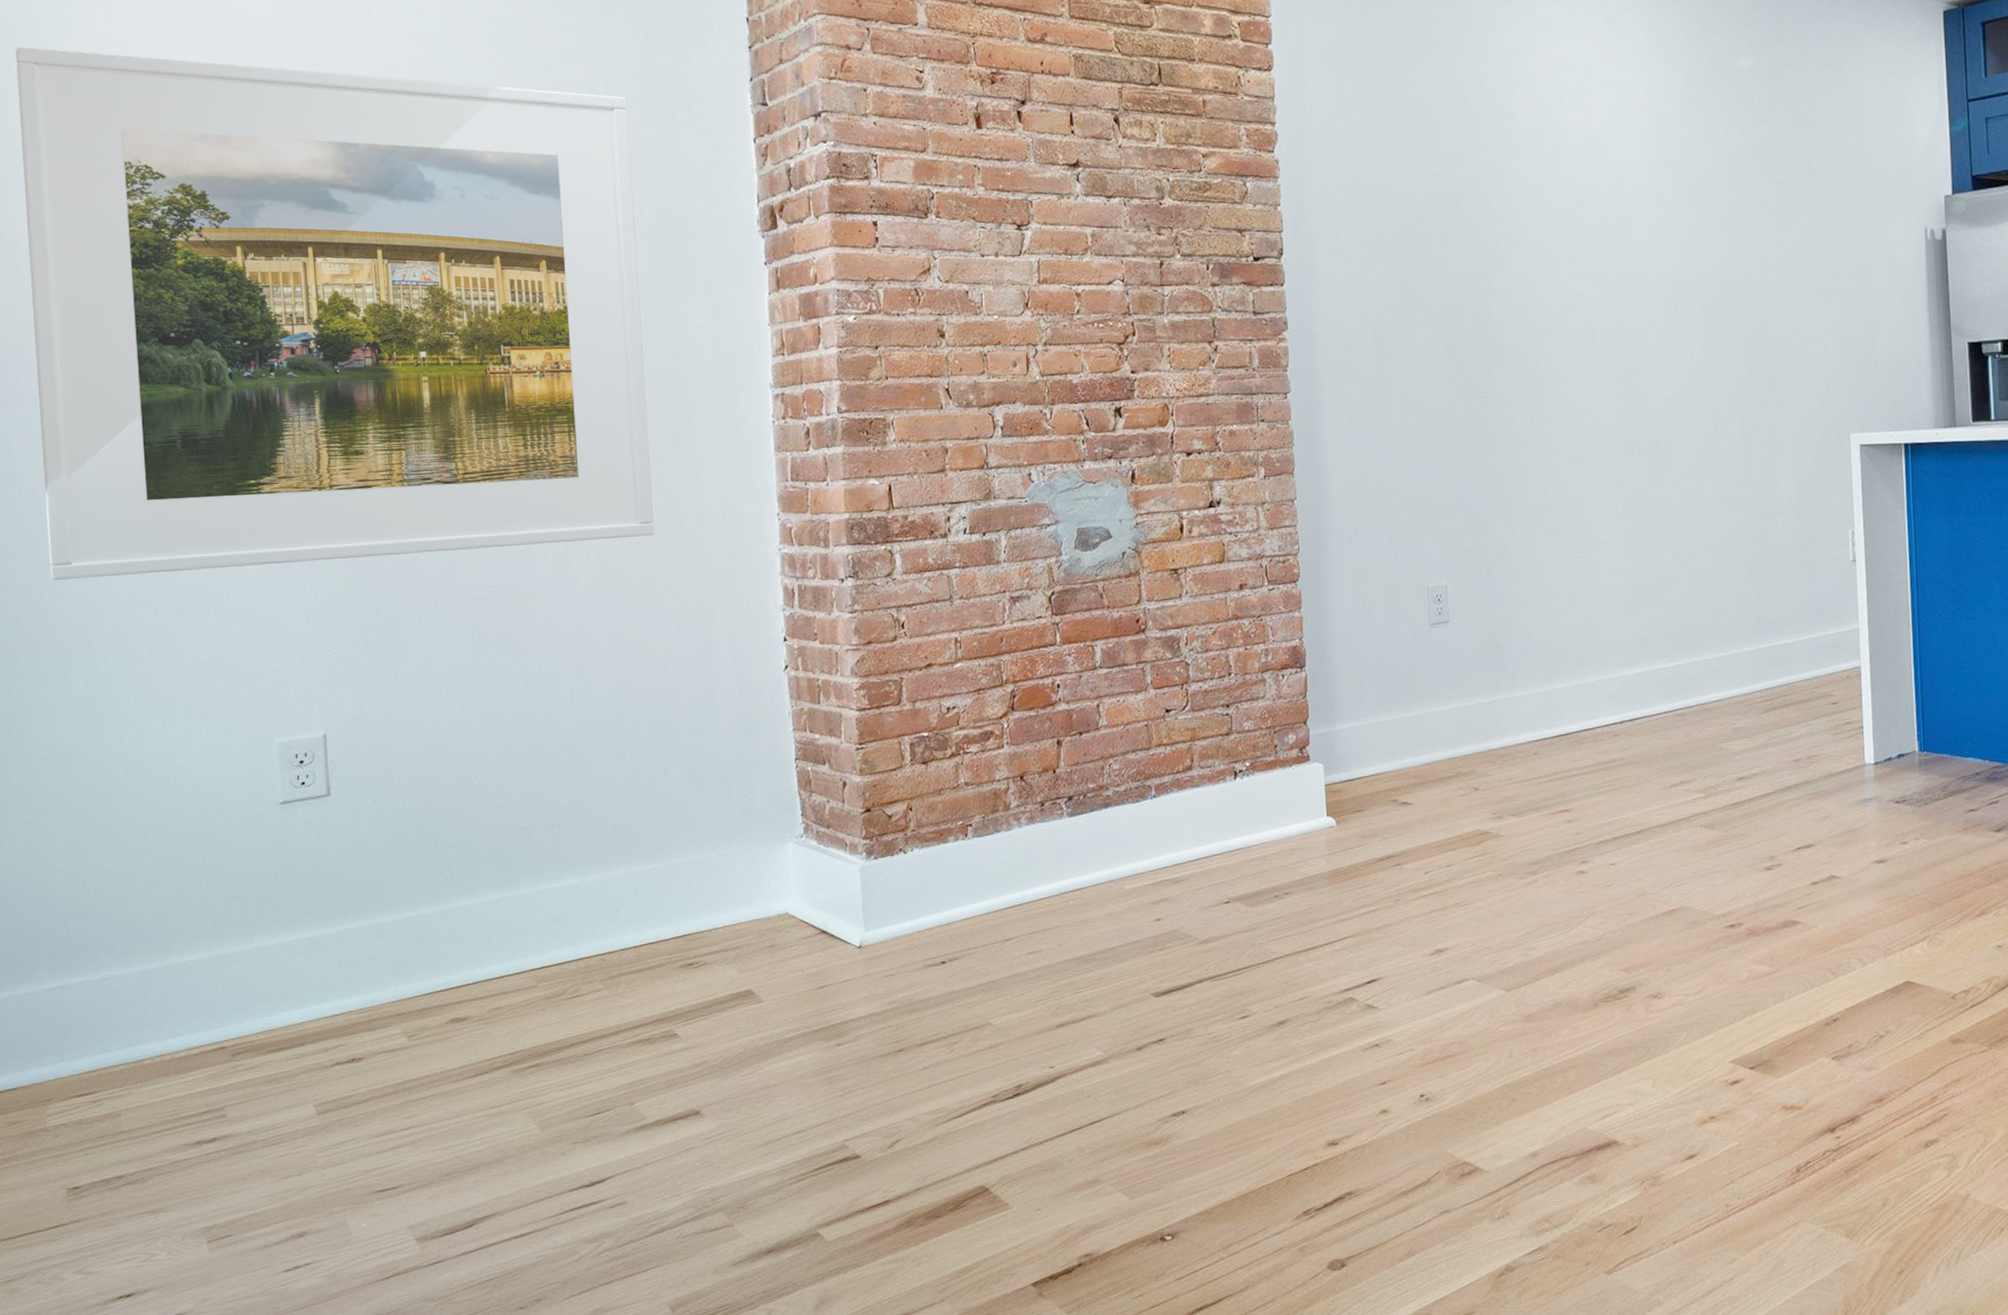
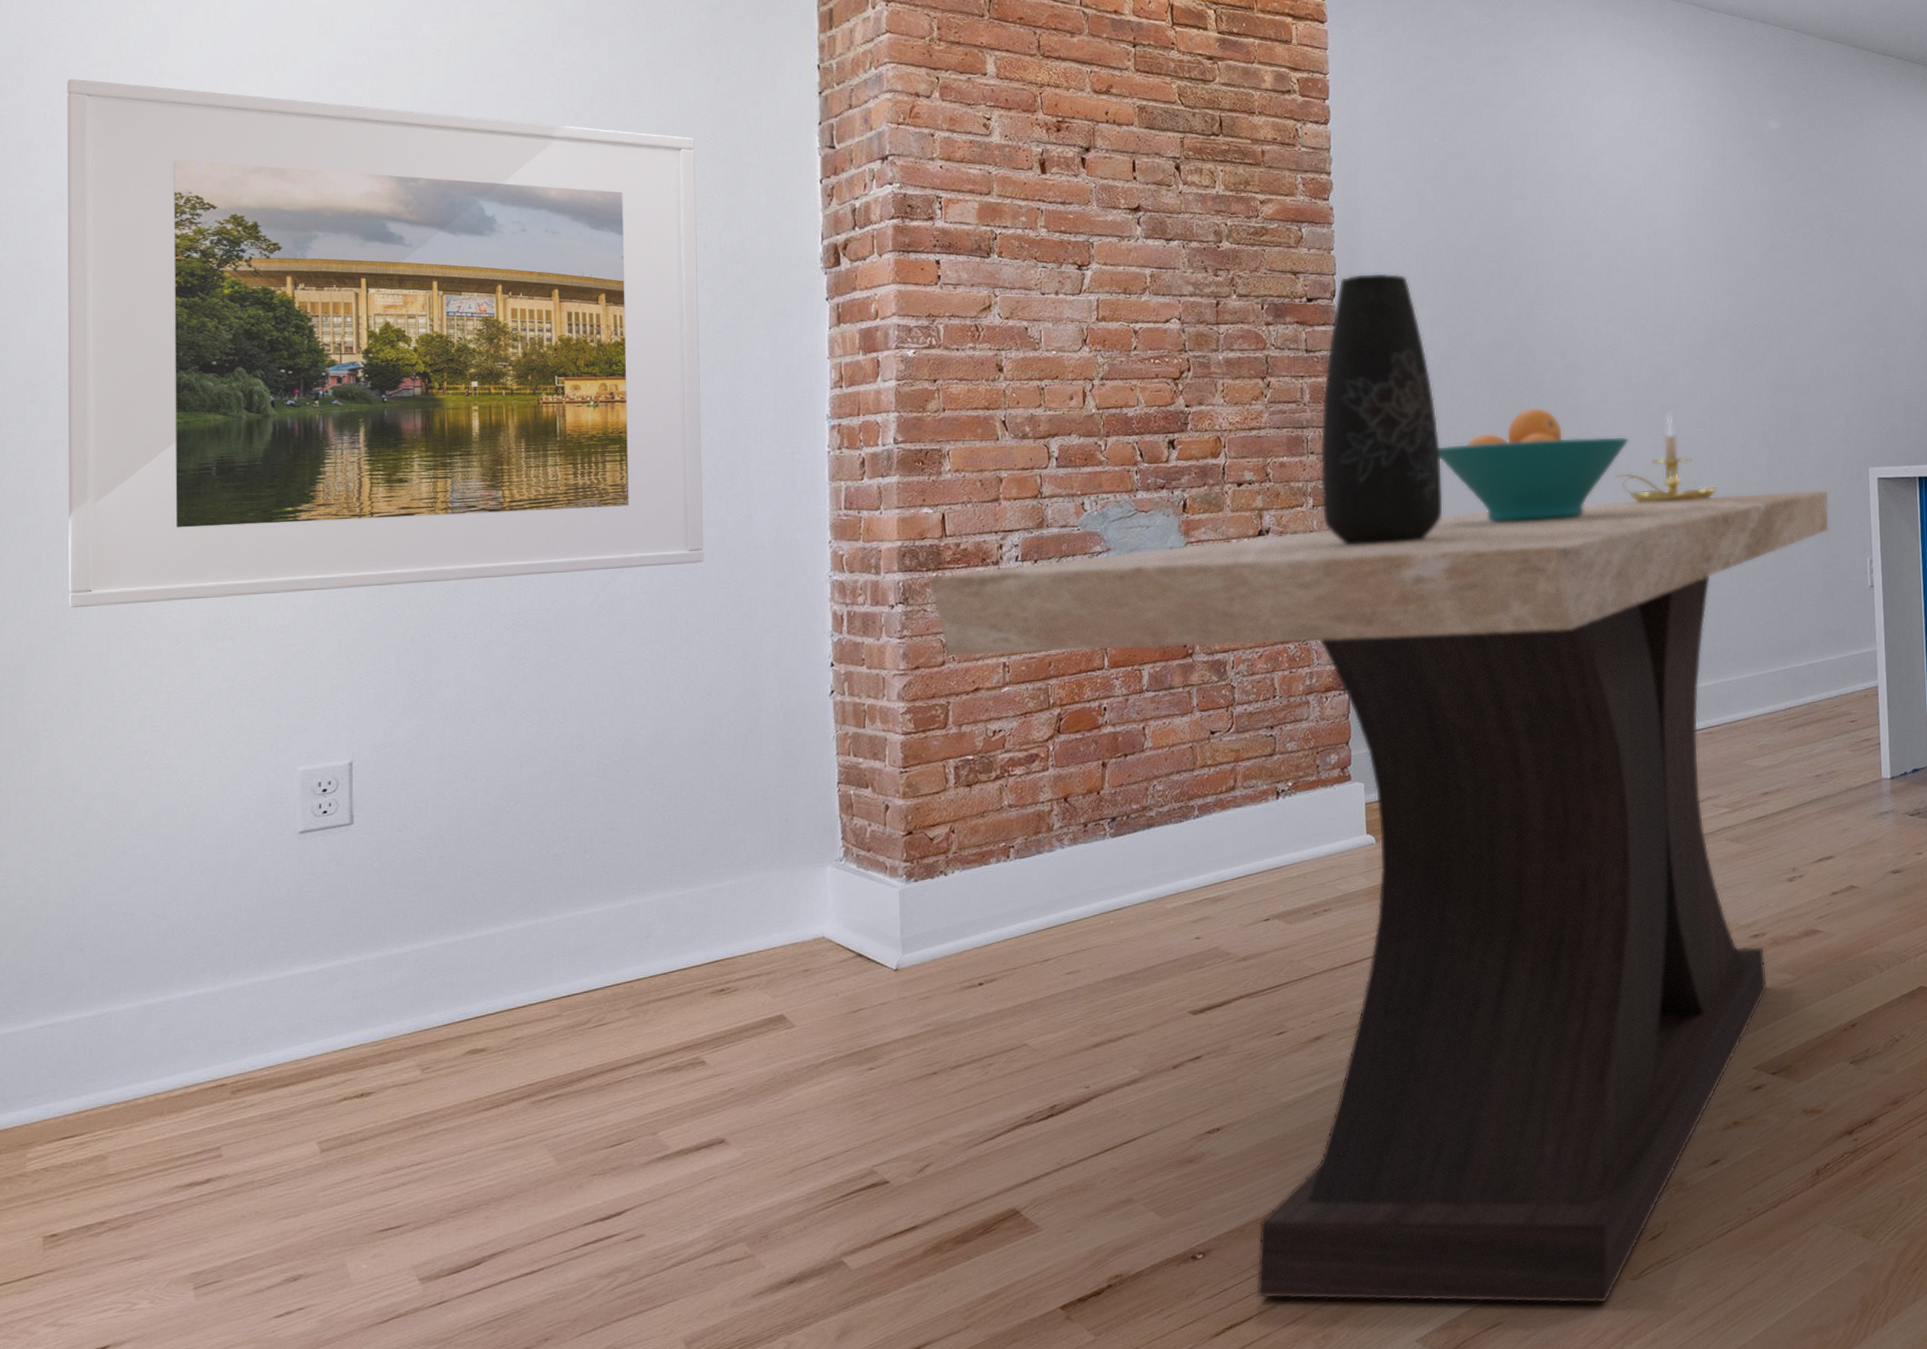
table: none [877,457,1809,1297] -> present [928,489,1830,1304]
vase: none [1270,229,1401,517] -> present [1320,272,1444,545]
fruit bowl: none [1393,371,1594,493] -> present [1438,407,1629,523]
candle holder: none [1580,375,1688,472] -> present [1615,412,1717,503]

